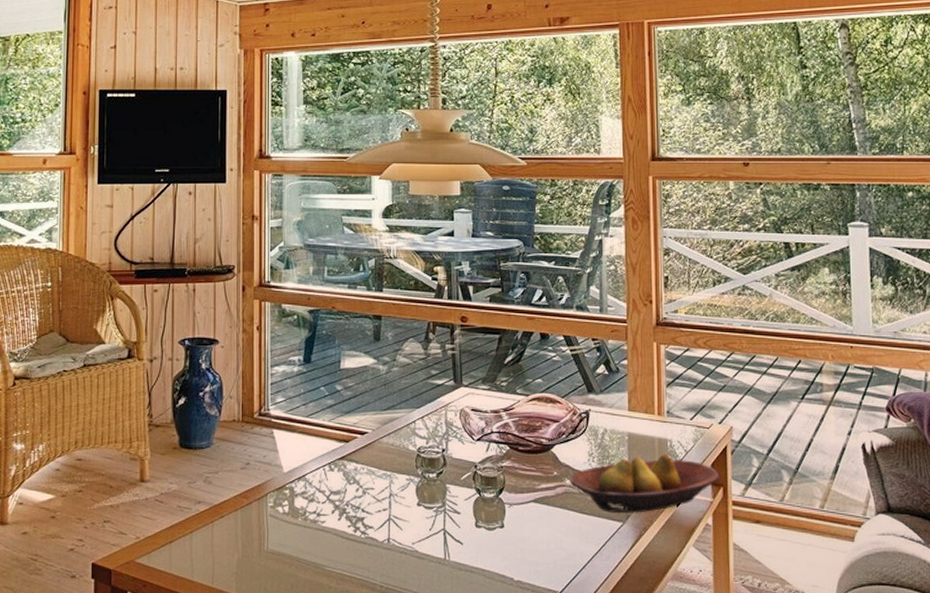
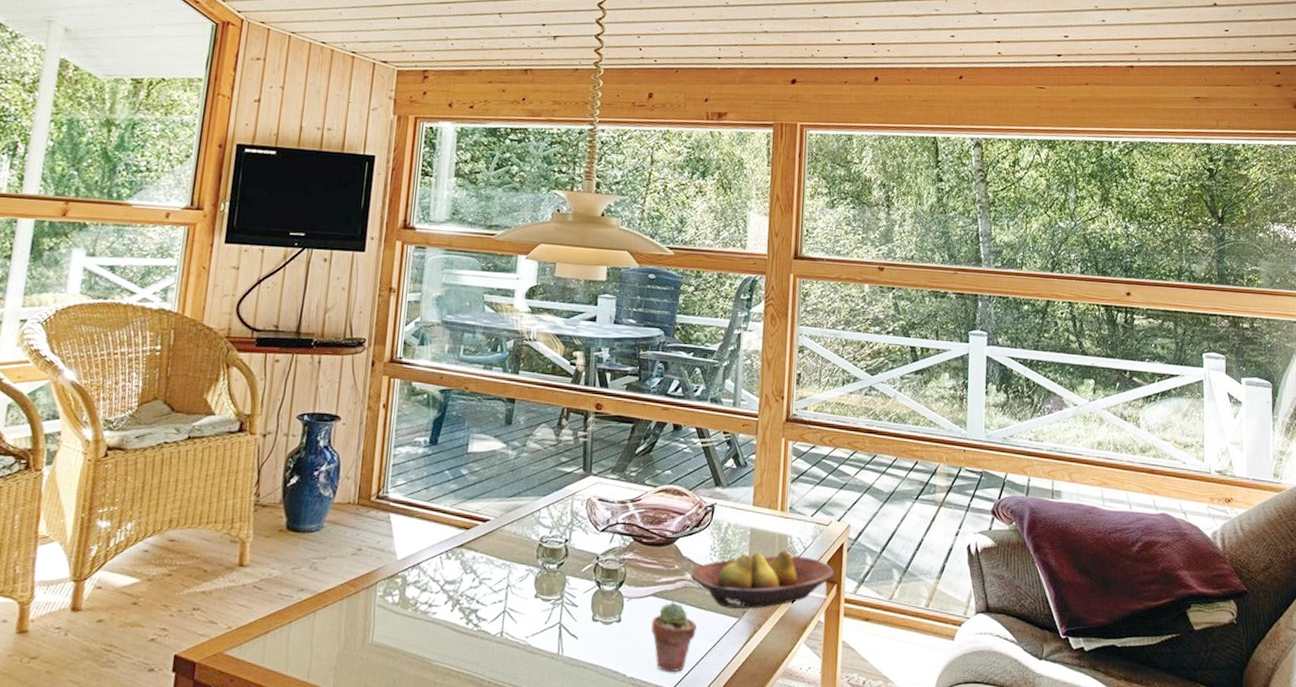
potted succulent: none [534,507,581,575] -> present [650,602,697,672]

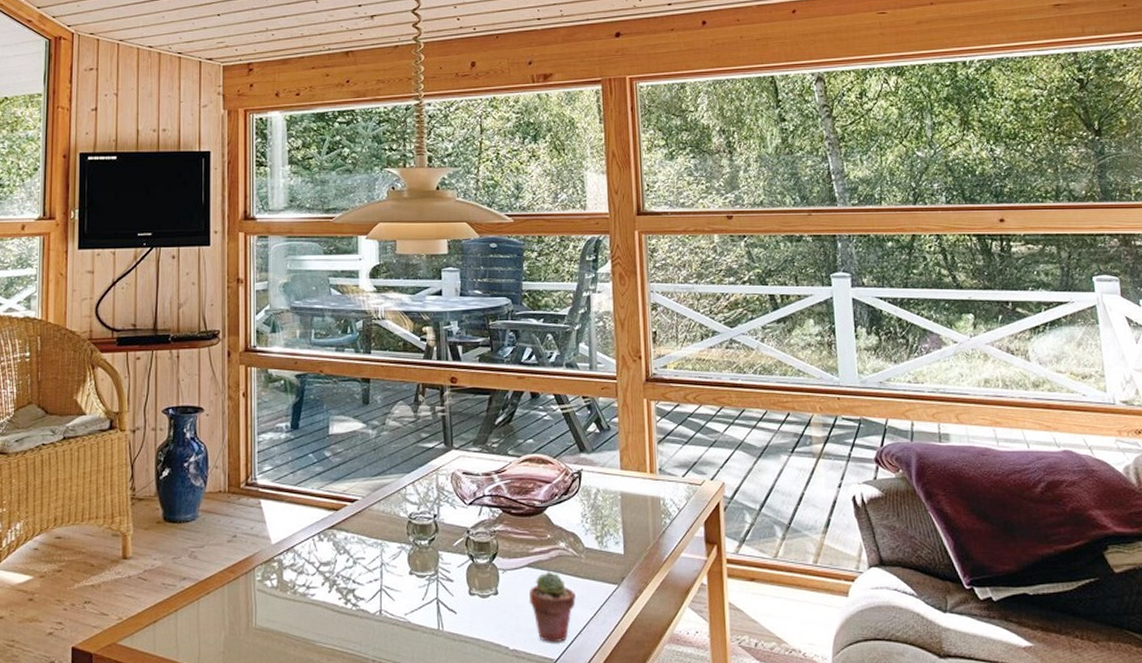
fruit bowl: present [690,550,834,609] -> none [563,513,713,575]

